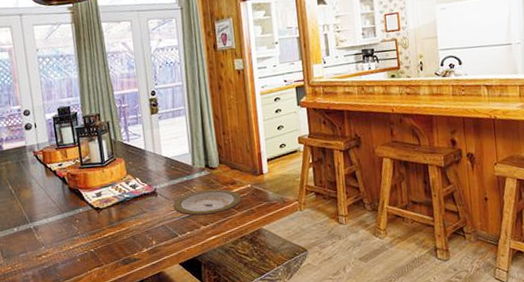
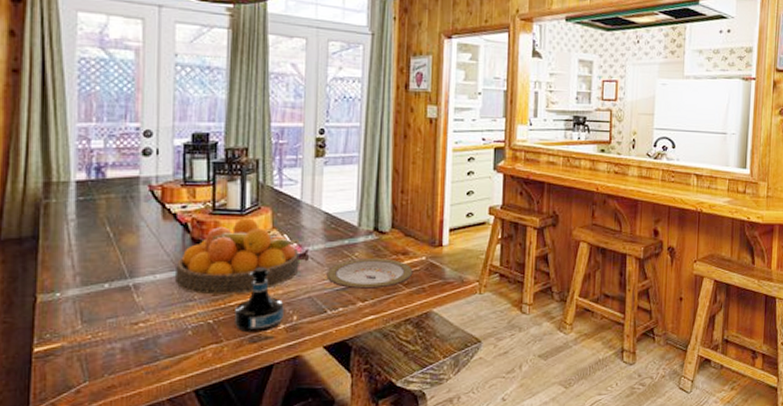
fruit bowl: none [61,168,152,230] -> present [175,218,300,295]
tequila bottle: none [108,205,146,257] -> present [235,267,284,333]

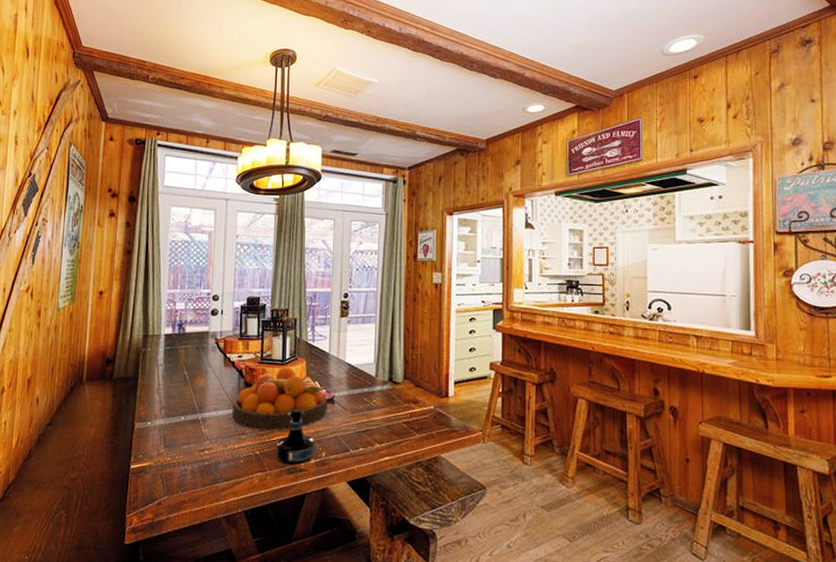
plate: present [326,258,413,289] -> none [349,405,423,433]

